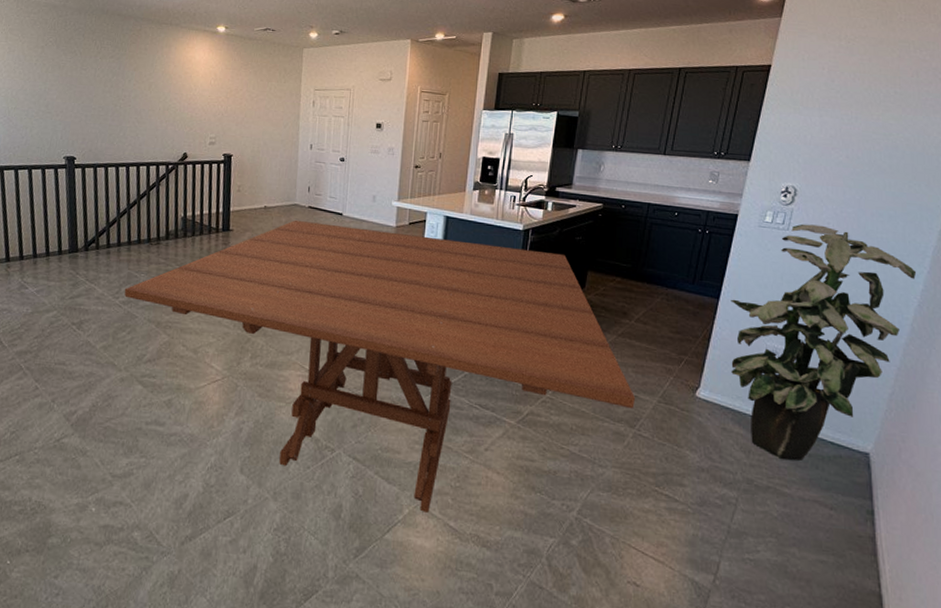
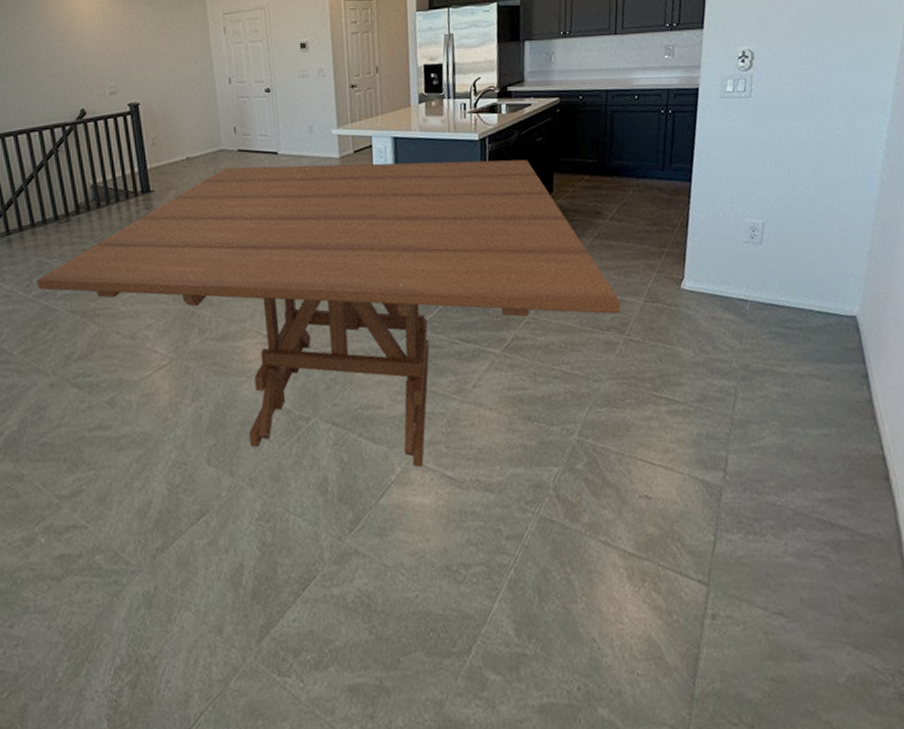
indoor plant: present [731,223,917,461] -> none [703,87,880,339]

